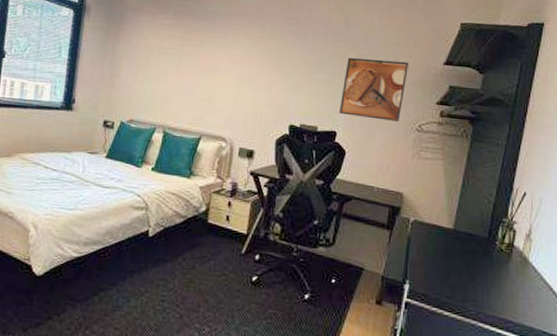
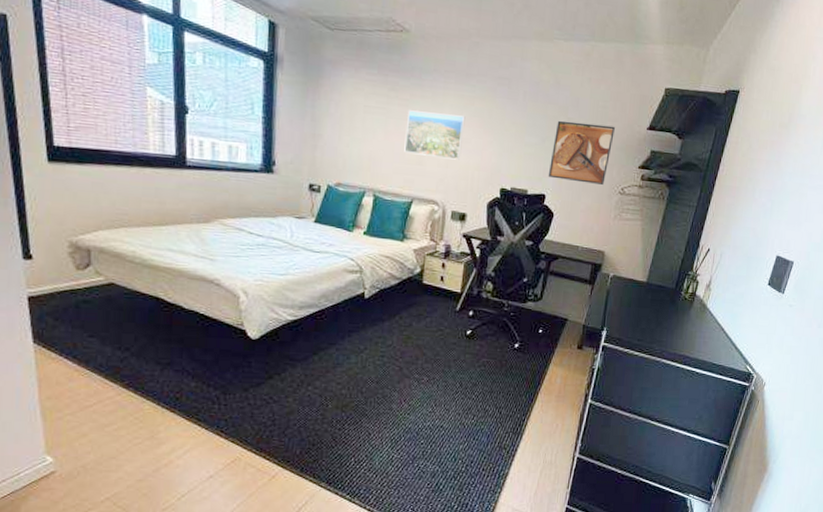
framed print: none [195,50,255,97] -> present [404,110,465,160]

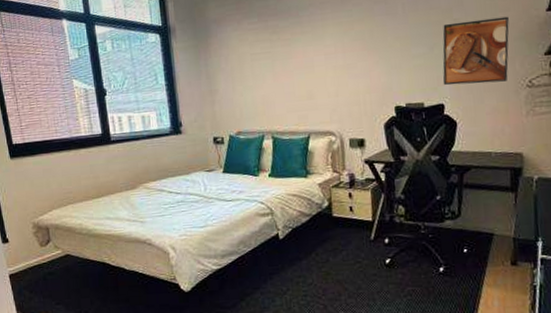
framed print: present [404,110,465,160] -> none [291,42,349,90]

